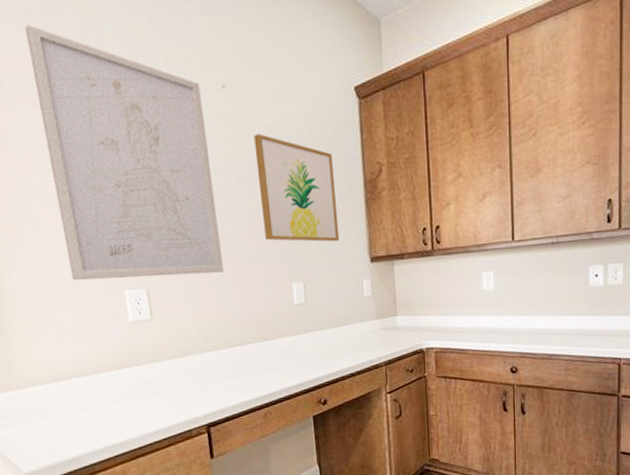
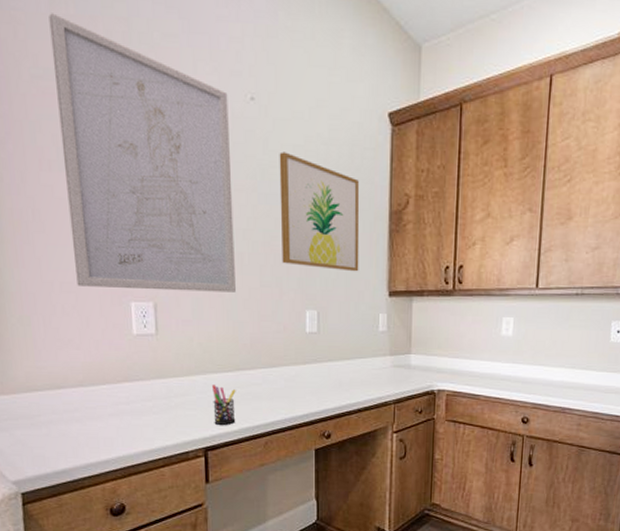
pen holder: none [209,363,234,401] -> present [212,385,236,425]

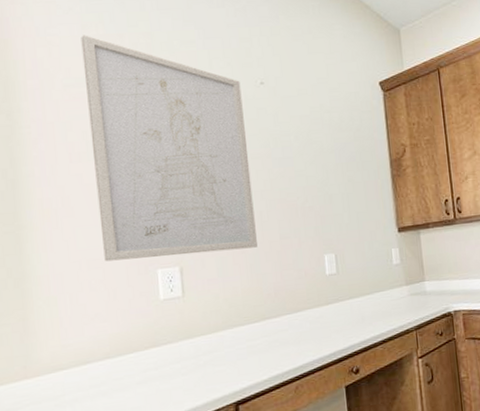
pen holder: present [212,385,236,425] -> none [240,337,265,377]
wall art: present [279,152,360,272] -> none [288,122,369,216]

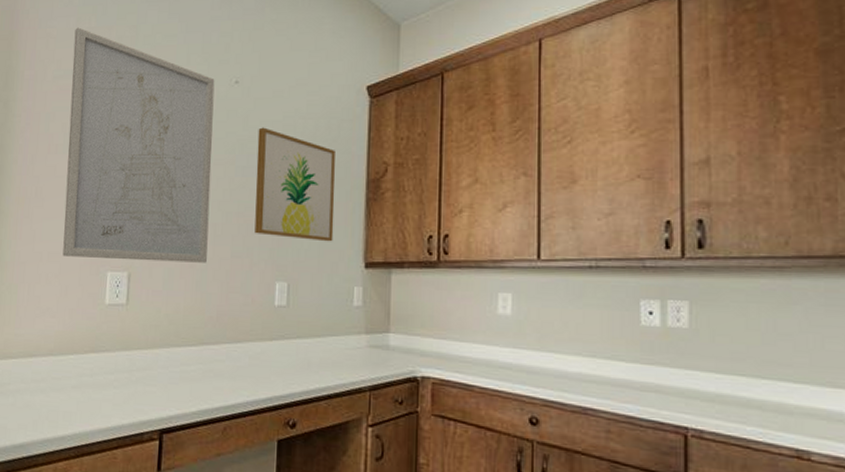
wall art: none [288,122,369,216] -> present [254,127,335,242]

